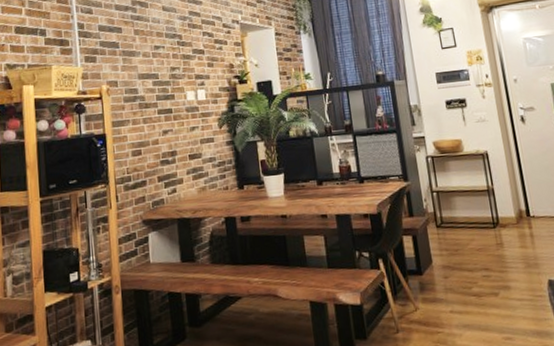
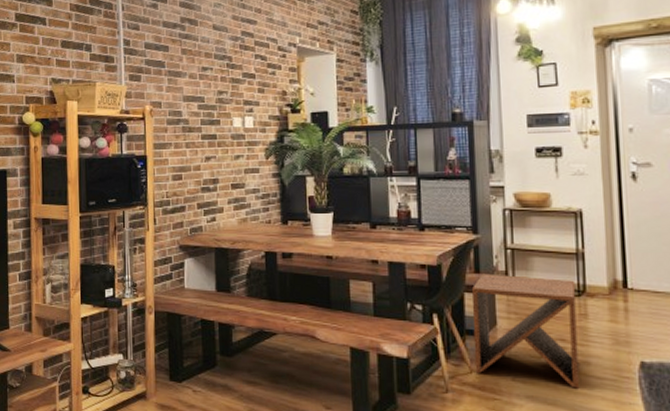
side table: none [408,214,505,312] -> present [471,273,580,389]

